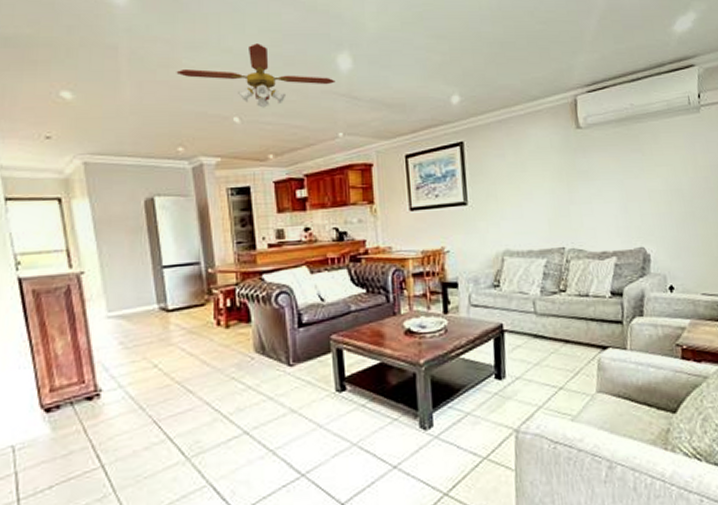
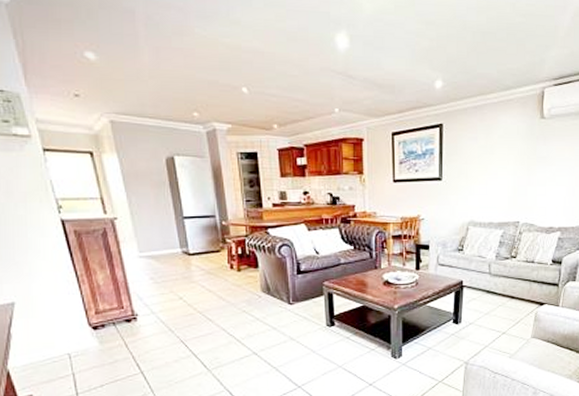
ceiling fan: present [176,43,336,108] -> none [189,17,333,81]

